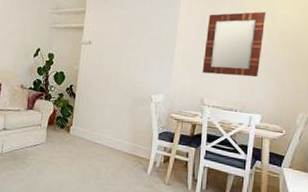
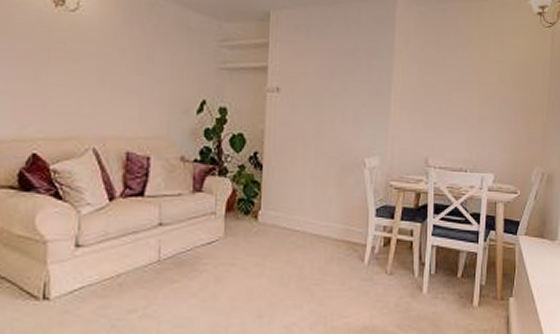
home mirror: present [202,11,266,77] -> none [425,42,496,127]

